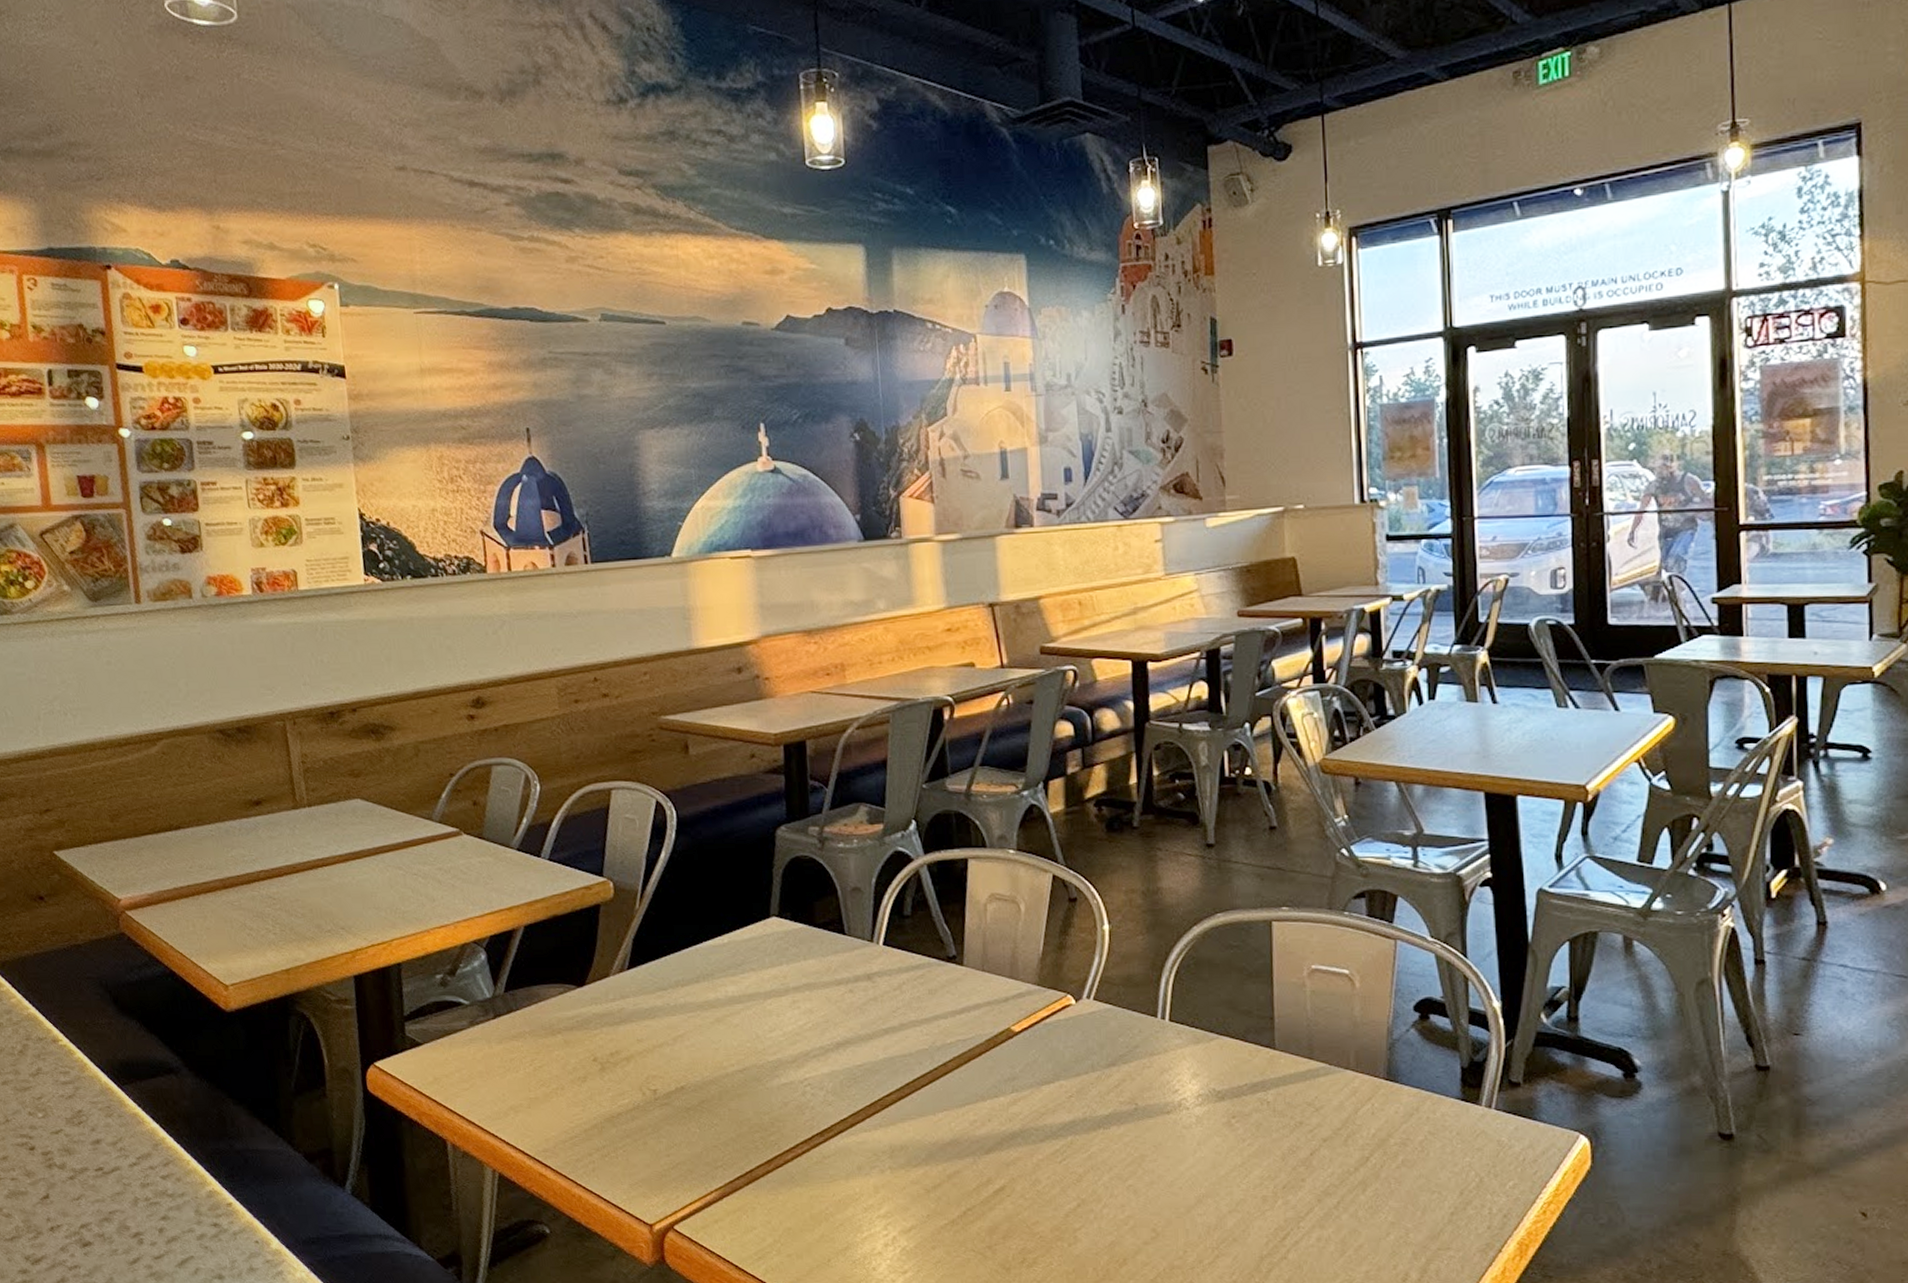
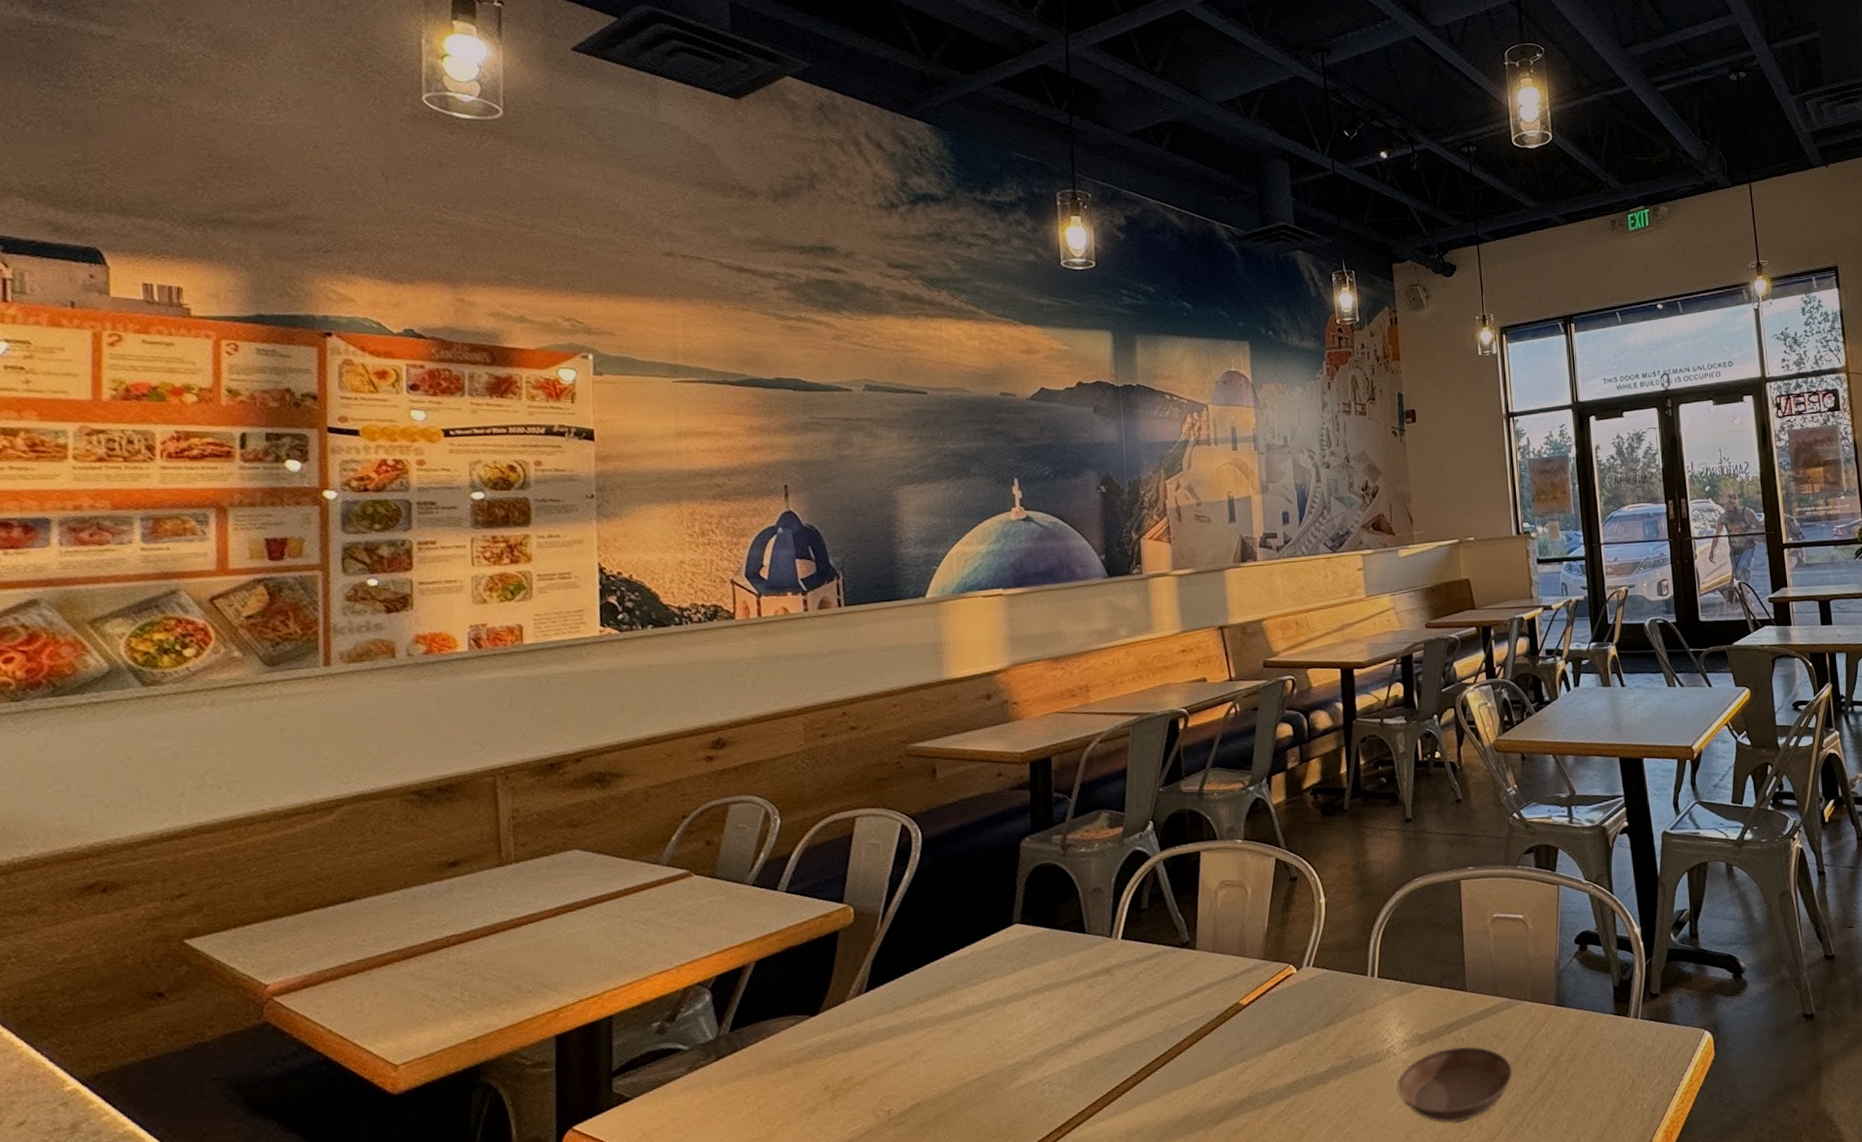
saucer: none [1189,1110,1329,1194] -> present [1397,1046,1513,1123]

